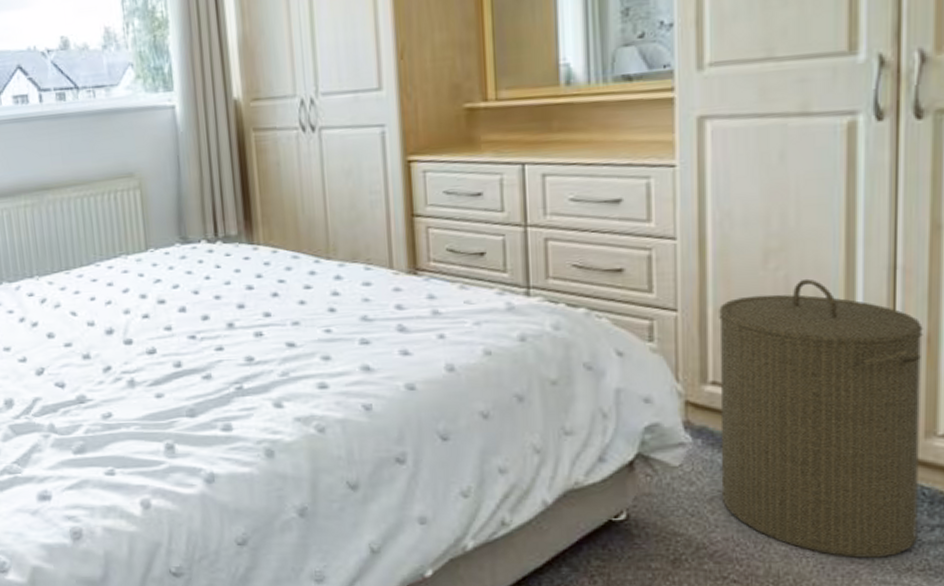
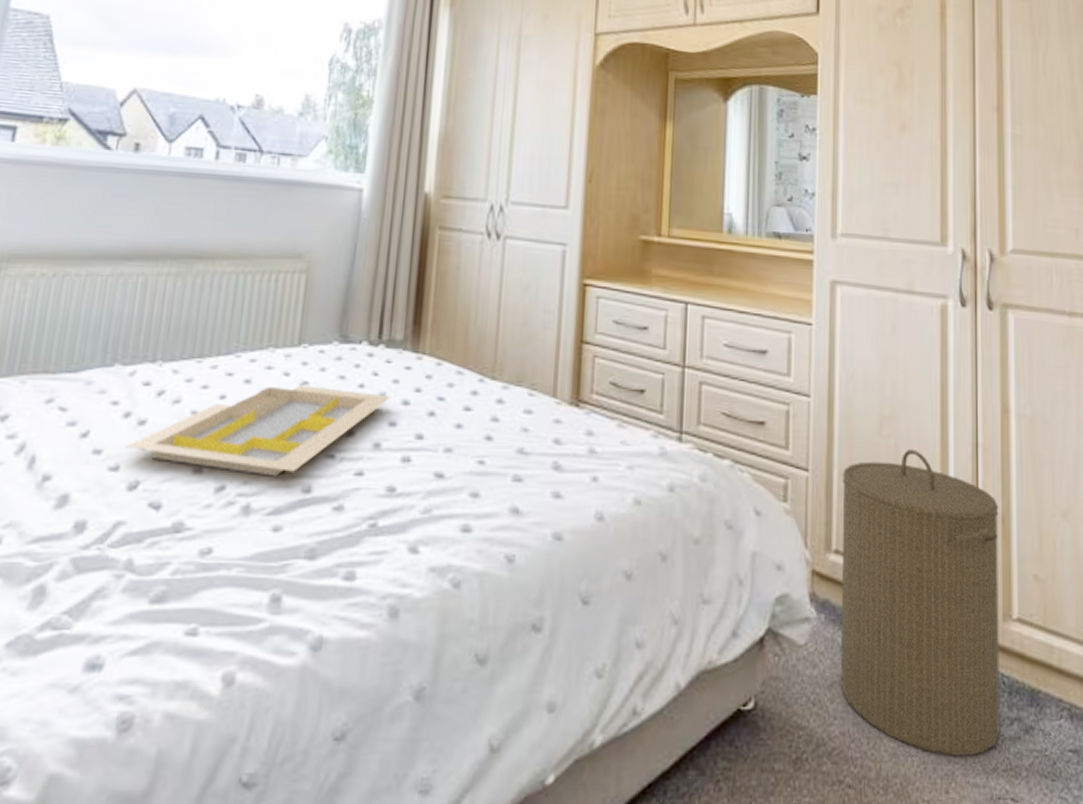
serving tray: none [27,282,236,357] -> present [125,385,392,477]

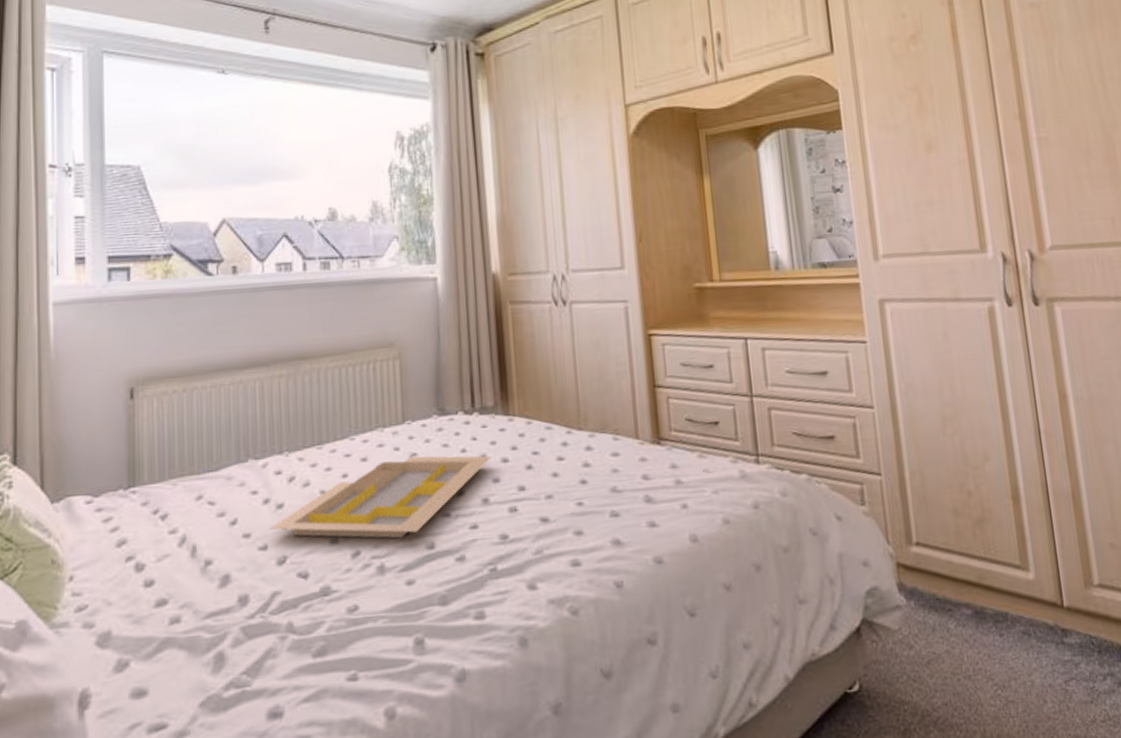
laundry hamper: present [840,448,1000,756] -> none [914,442,1095,714]

